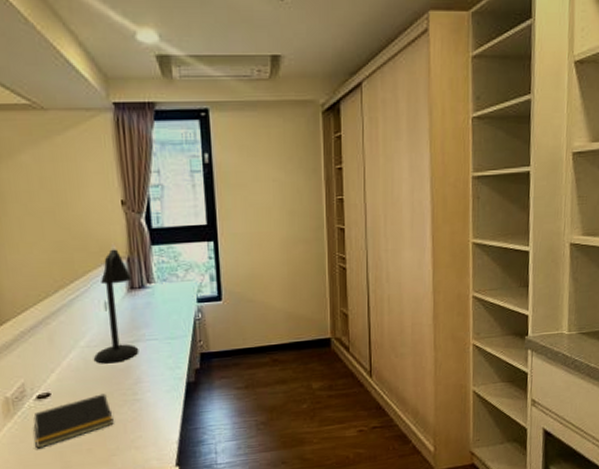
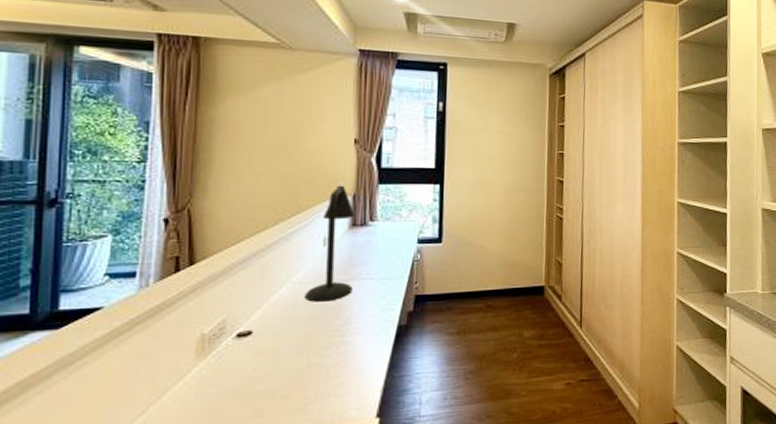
notepad: present [34,393,114,449] -> none [226,334,316,394]

